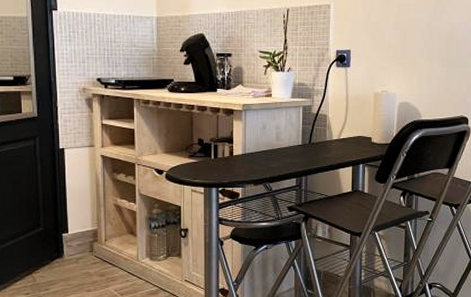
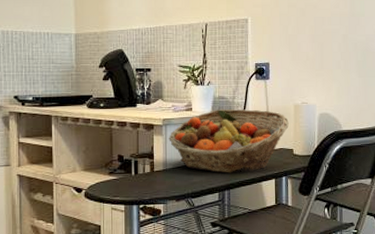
fruit basket: none [248,96,368,159] -> present [169,109,289,173]

